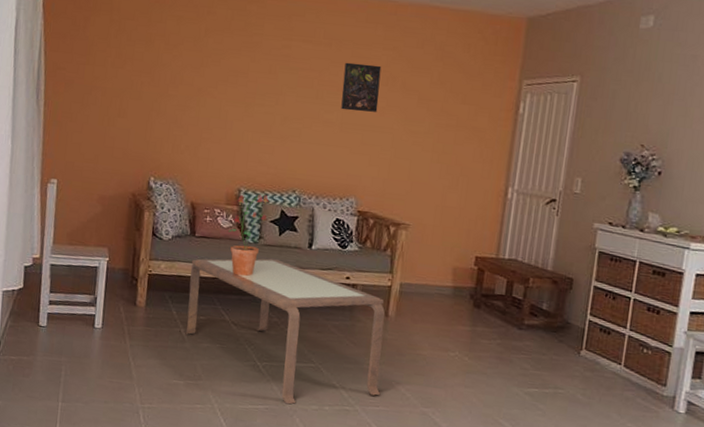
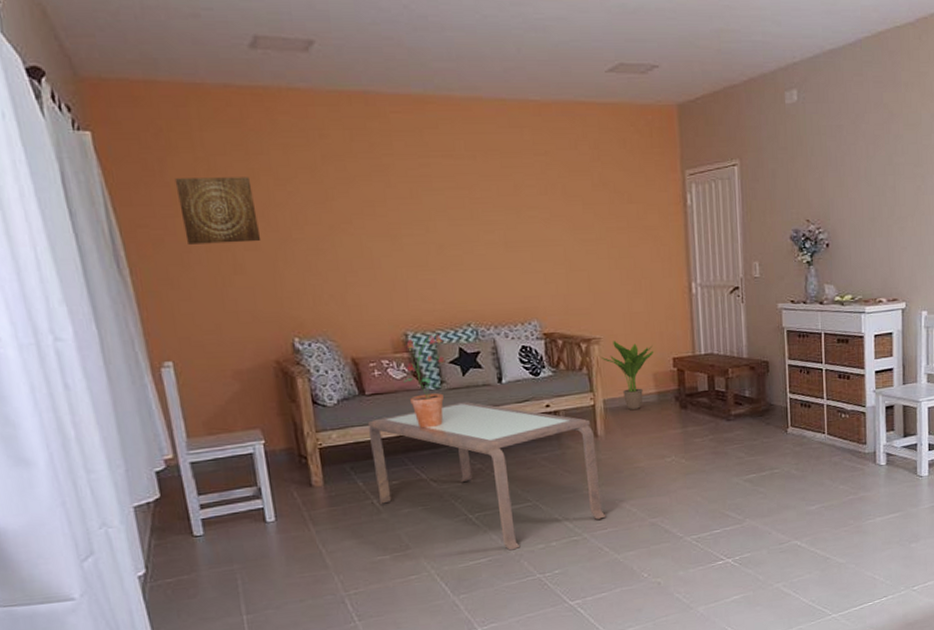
wall art: none [90,34,147,93] -> present [174,177,262,245]
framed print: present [341,62,382,112] -> none [495,173,542,228]
potted plant: none [406,229,458,299] -> present [601,341,653,410]

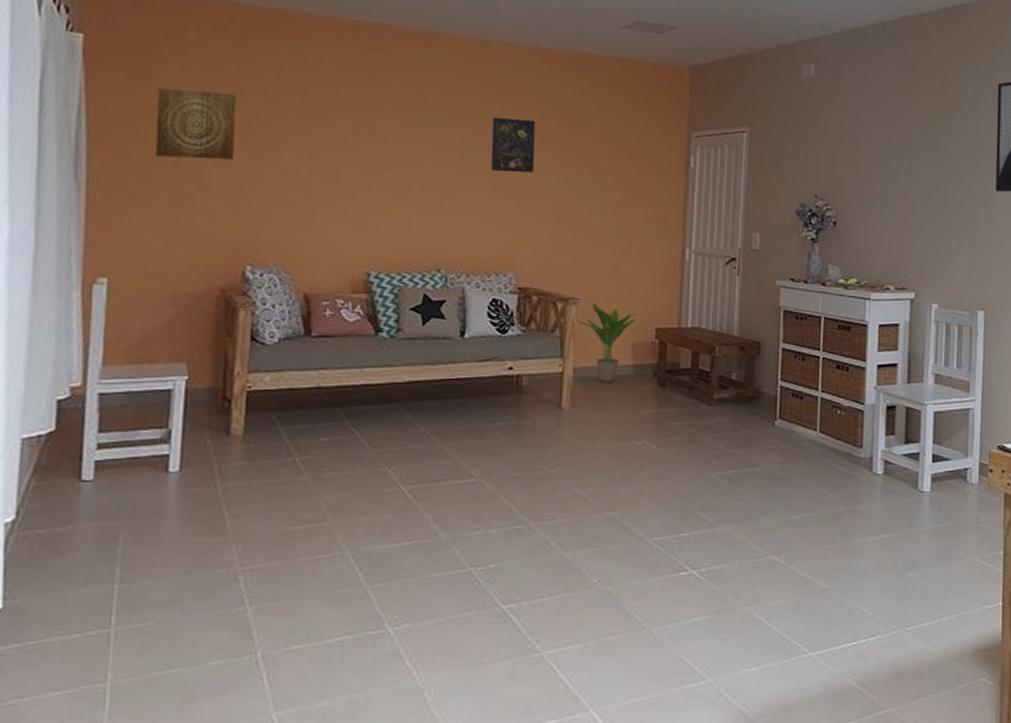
coffee table: present [367,402,606,551] -> none [301,355,559,534]
potted plant: present [403,334,446,429] -> none [355,276,408,380]
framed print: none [495,173,542,228] -> present [490,117,536,173]

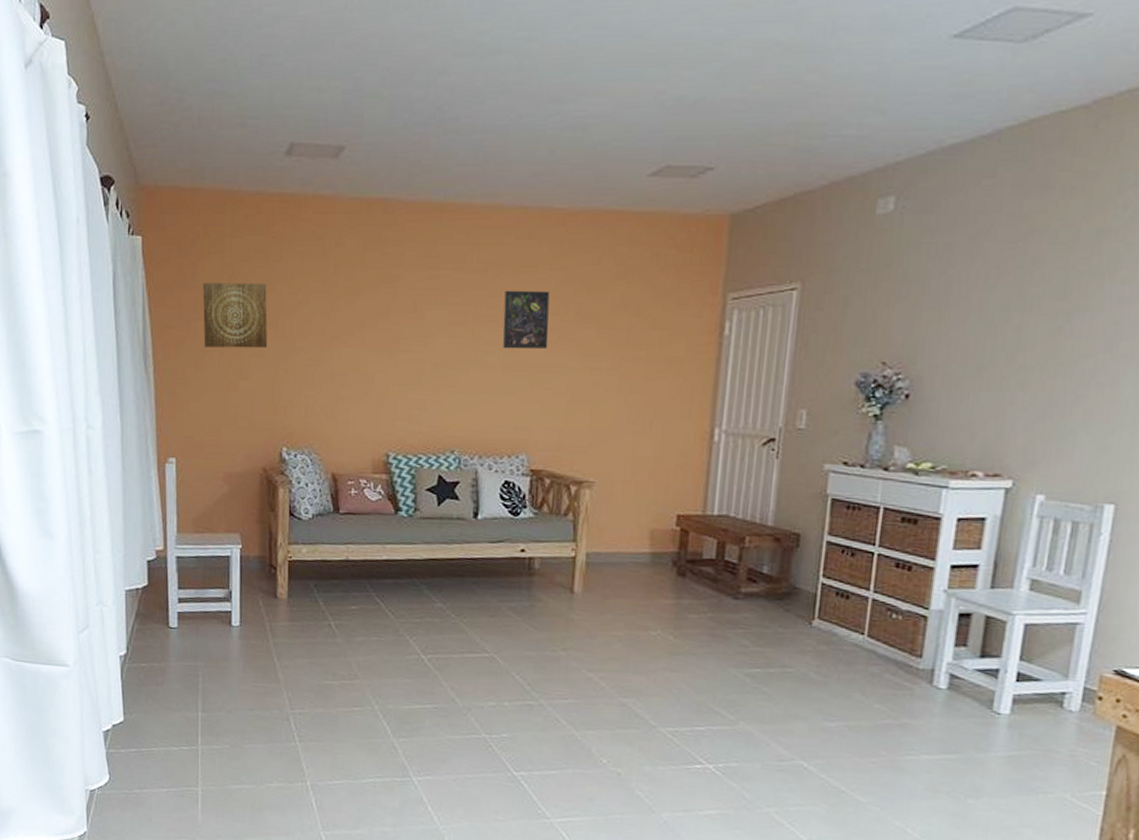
potted plant: present [577,303,635,383] -> none [591,487,655,570]

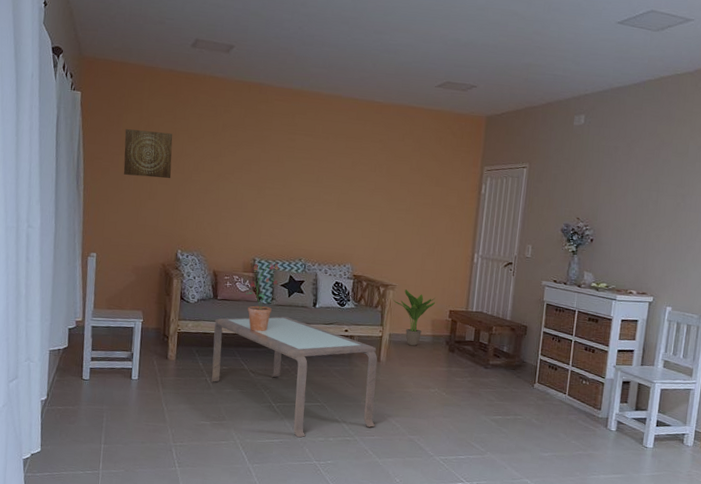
coffee table: none [336,533,570,702] -> present [210,316,378,438]
potted plant: none [377,458,424,557] -> present [245,262,280,332]
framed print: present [503,290,550,350] -> none [337,152,370,194]
potted plant: none [591,487,655,570] -> present [393,289,435,346]

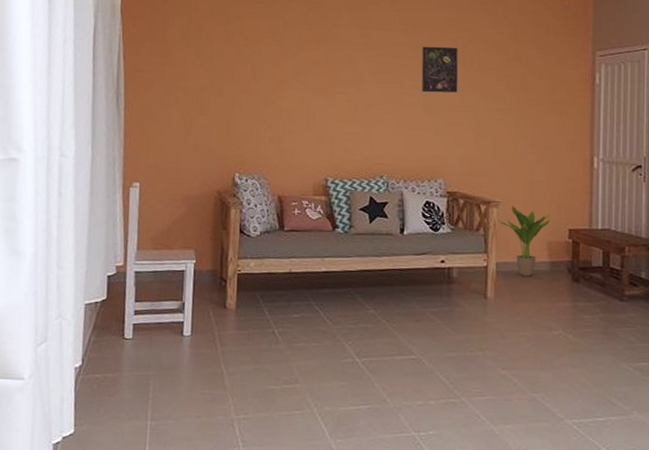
wall art: present [123,129,173,179] -> none [170,35,226,90]
coffee table: present [210,316,378,438] -> none [279,247,487,402]
potted plant: present [245,262,280,332] -> none [317,182,357,268]
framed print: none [337,152,370,194] -> present [421,46,458,93]

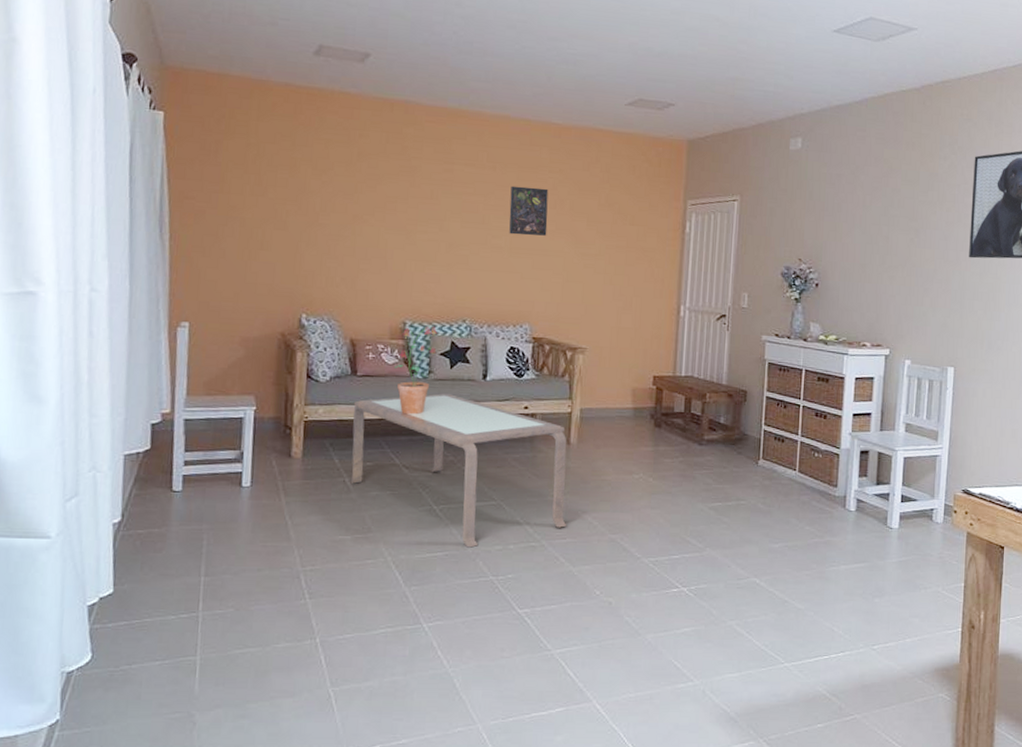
coffee table: none [279,247,487,402] -> present [350,393,567,548]
potted plant: none [317,182,357,268] -> present [393,325,438,415]
potted plant: present [498,206,550,277] -> none [584,352,635,423]

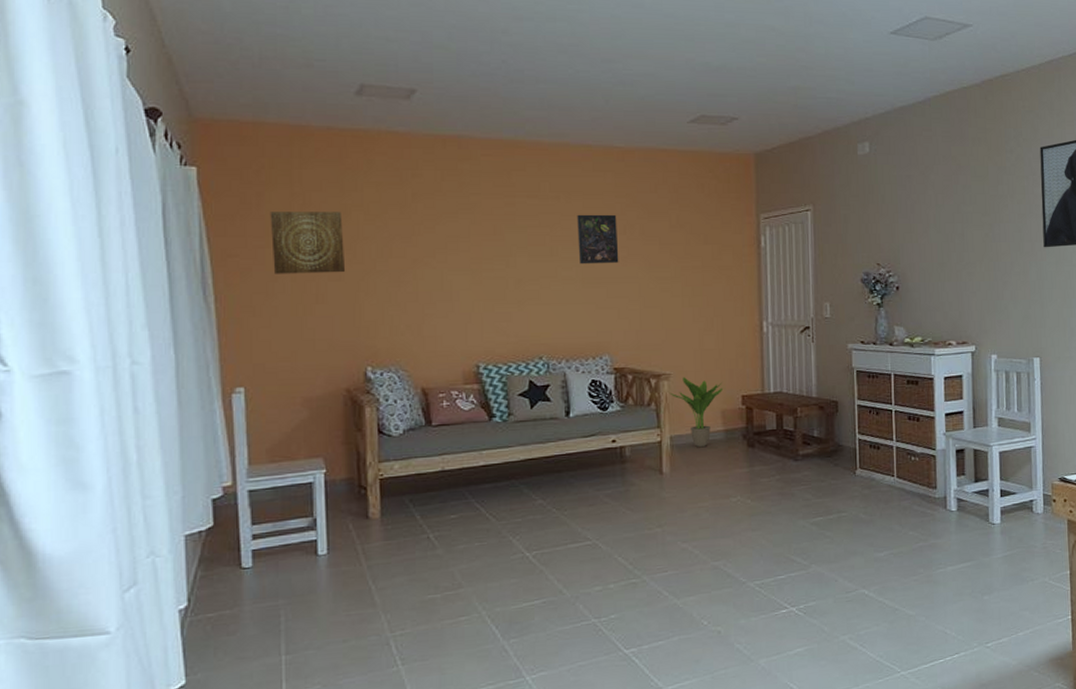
wall art: none [225,159,292,223] -> present [270,212,346,274]
coffee table: present [350,393,567,548] -> none [431,435,667,592]
potted plant: present [393,325,438,415] -> none [470,366,515,461]
potted plant: none [584,352,635,423] -> present [670,377,722,448]

